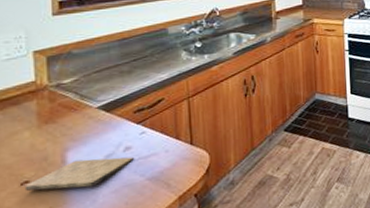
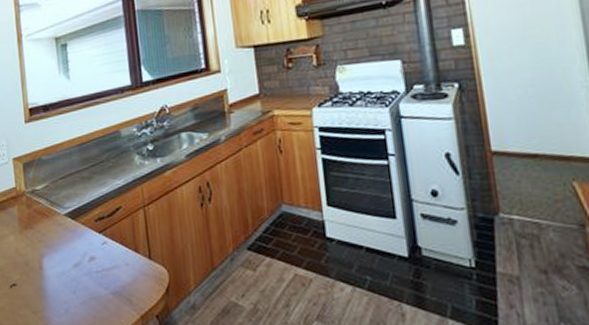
cutting board: present [24,157,134,191] -> none [13,267,98,296]

